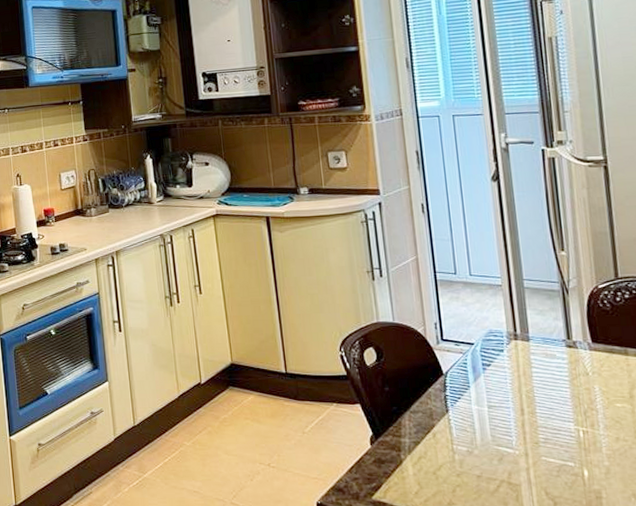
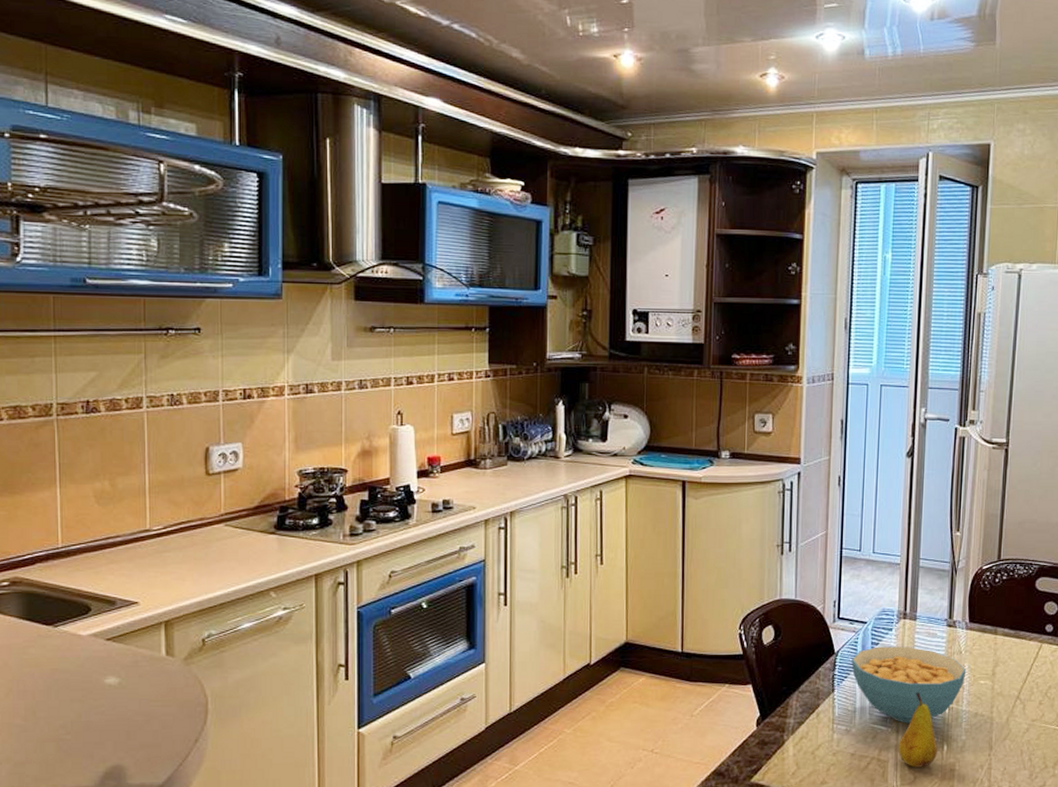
cereal bowl: none [463,367,598,447] -> present [851,646,967,723]
fruit: none [529,414,577,493] -> present [898,692,937,768]

